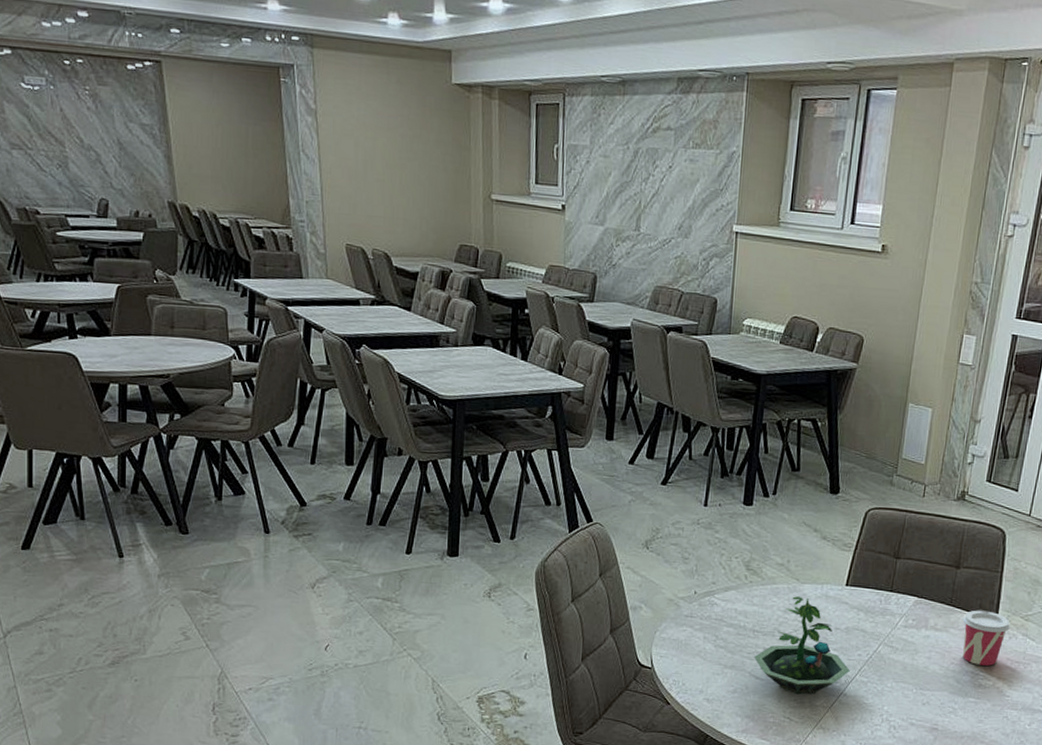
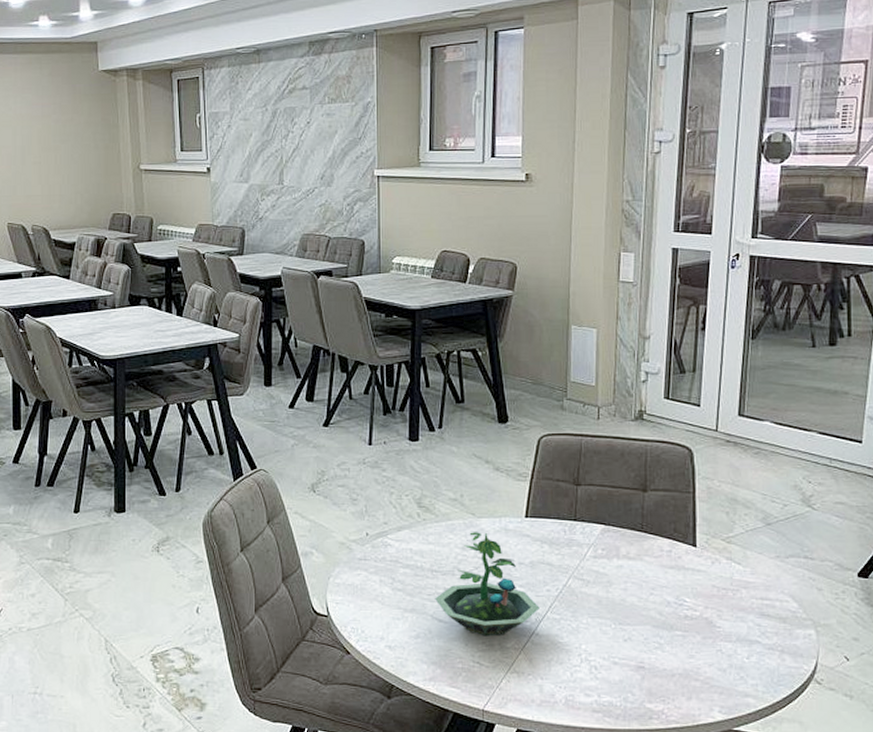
cup: present [963,610,1011,666] -> none [657,534,712,595]

